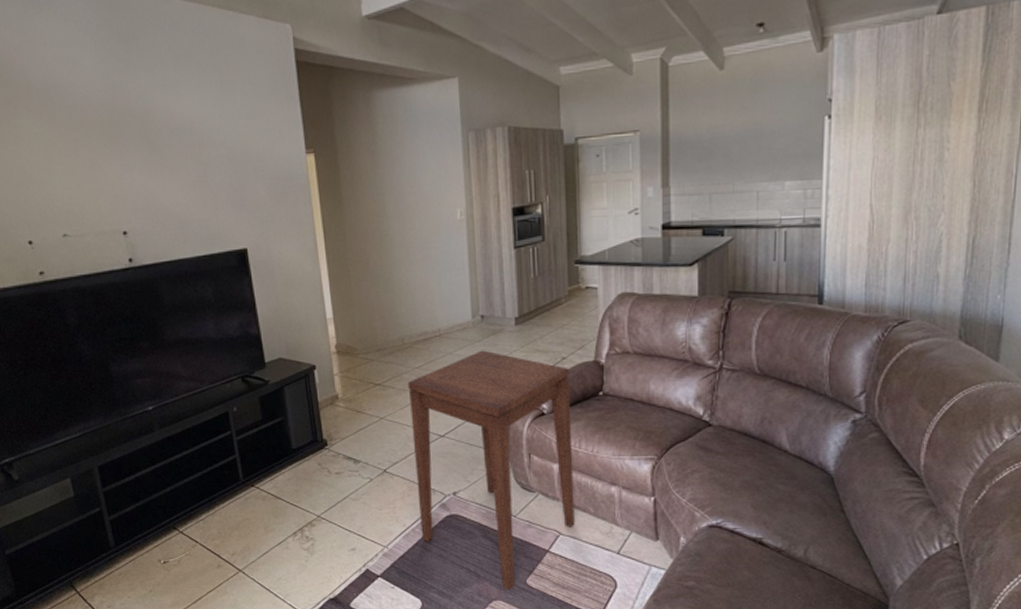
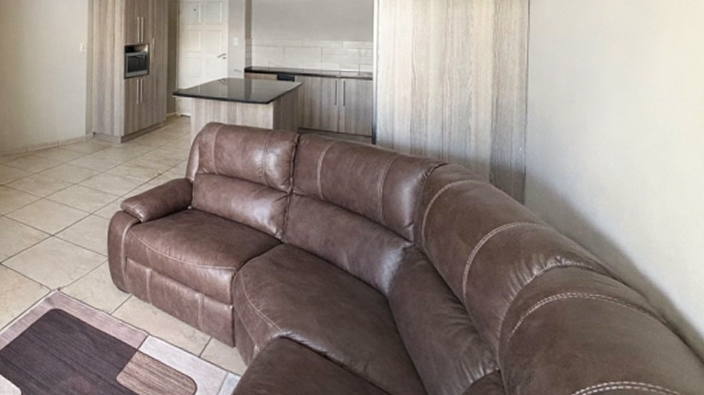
side table: present [407,350,575,591] -> none [27,162,164,387]

